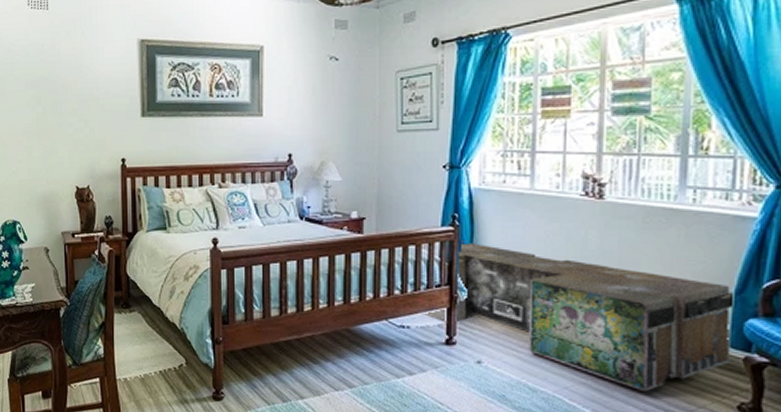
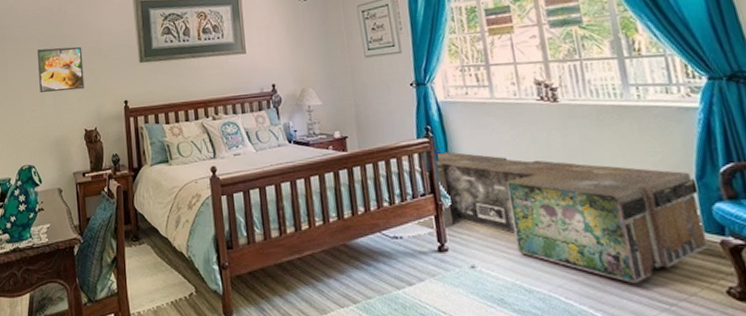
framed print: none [24,92,78,143] -> present [37,46,85,92]

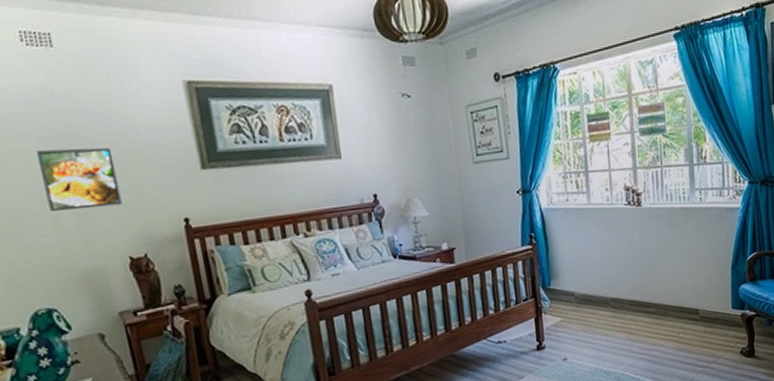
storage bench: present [413,150,709,284] -> none [516,256,733,356]

